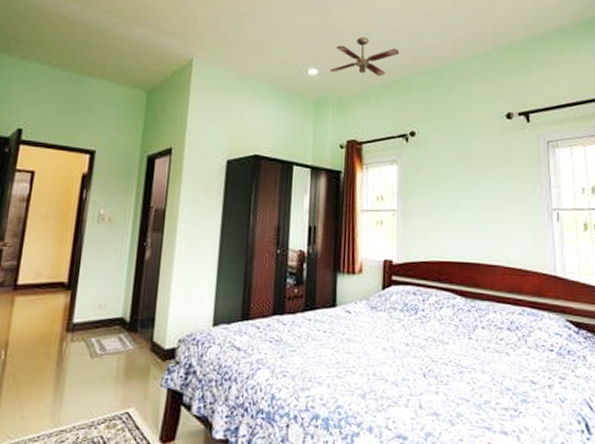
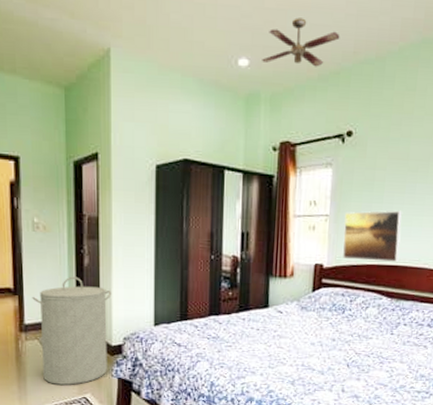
laundry hamper: none [84,270,171,397] -> present [32,276,112,385]
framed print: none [412,206,471,259] -> present [343,210,403,262]

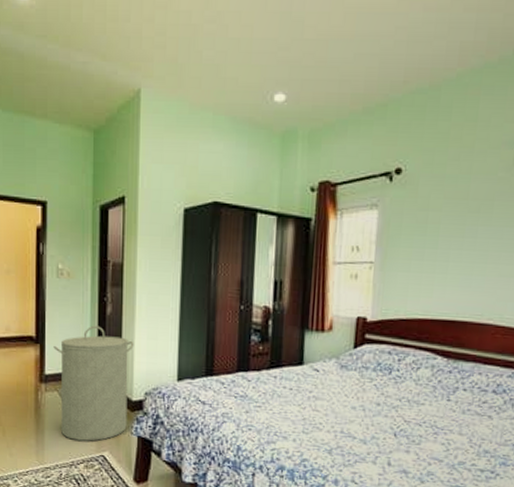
ceiling fan: present [262,17,340,67] -> none [300,47,388,100]
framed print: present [343,210,403,262] -> none [390,257,462,316]

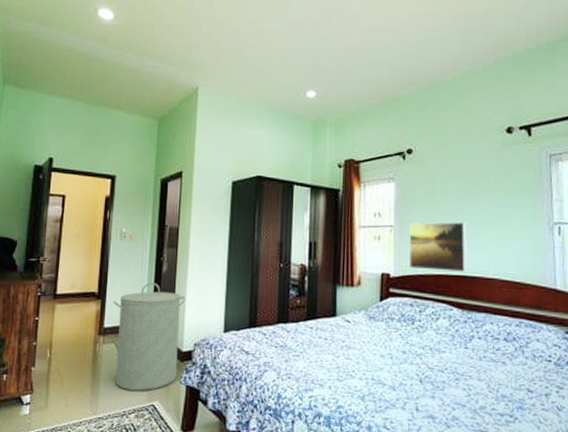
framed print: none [390,257,462,316] -> present [409,221,468,272]

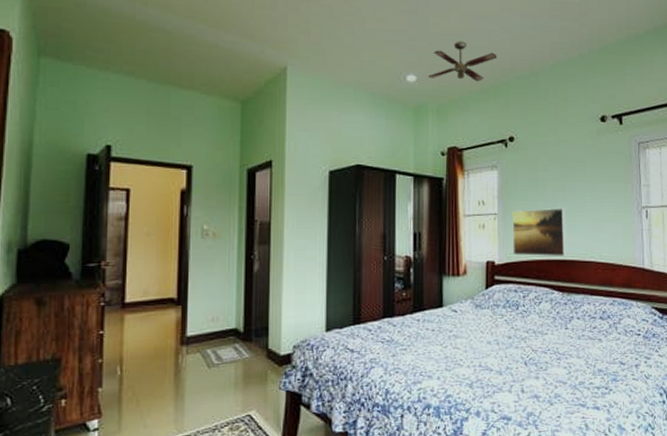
laundry hamper: present [113,282,186,391] -> none [197,283,282,402]
ceiling fan: none [327,57,397,96] -> present [428,41,497,82]

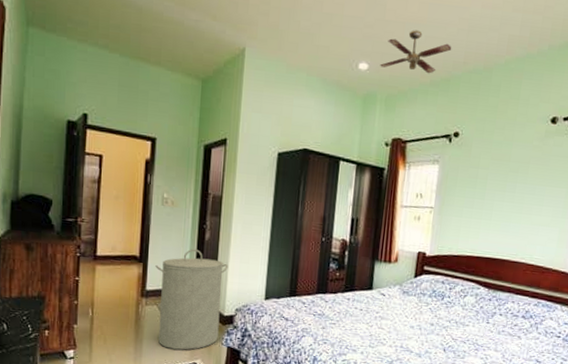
laundry hamper: none [197,283,282,402] -> present [155,249,228,350]
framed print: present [512,207,567,257] -> none [445,205,503,255]

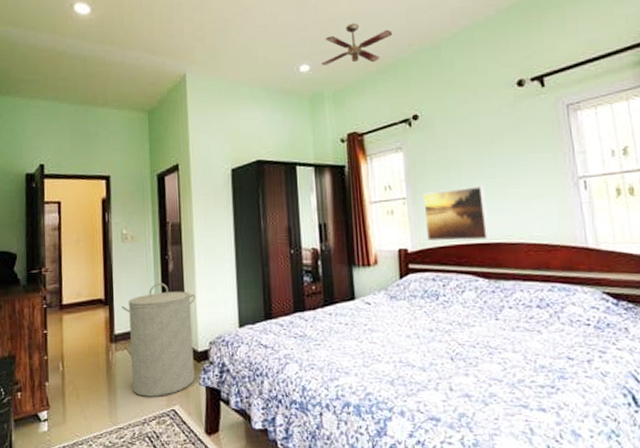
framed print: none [445,205,503,255] -> present [423,185,490,242]

